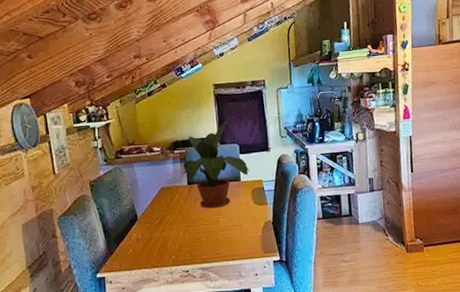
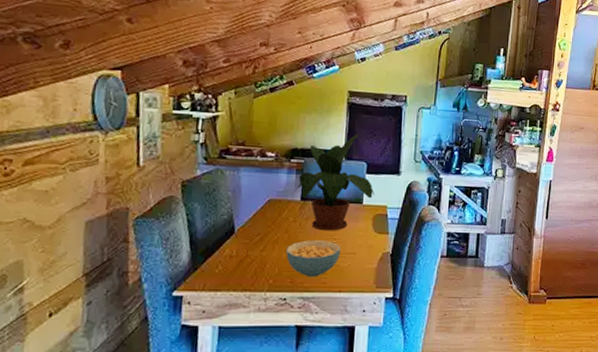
cereal bowl: none [182,216,228,250] -> present [286,240,341,278]

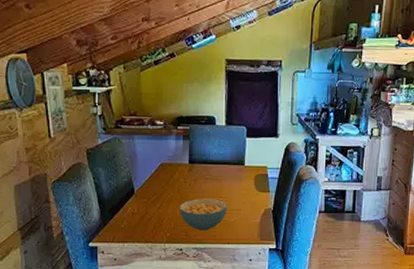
potted plant: present [294,133,375,231] -> none [183,99,255,190]

